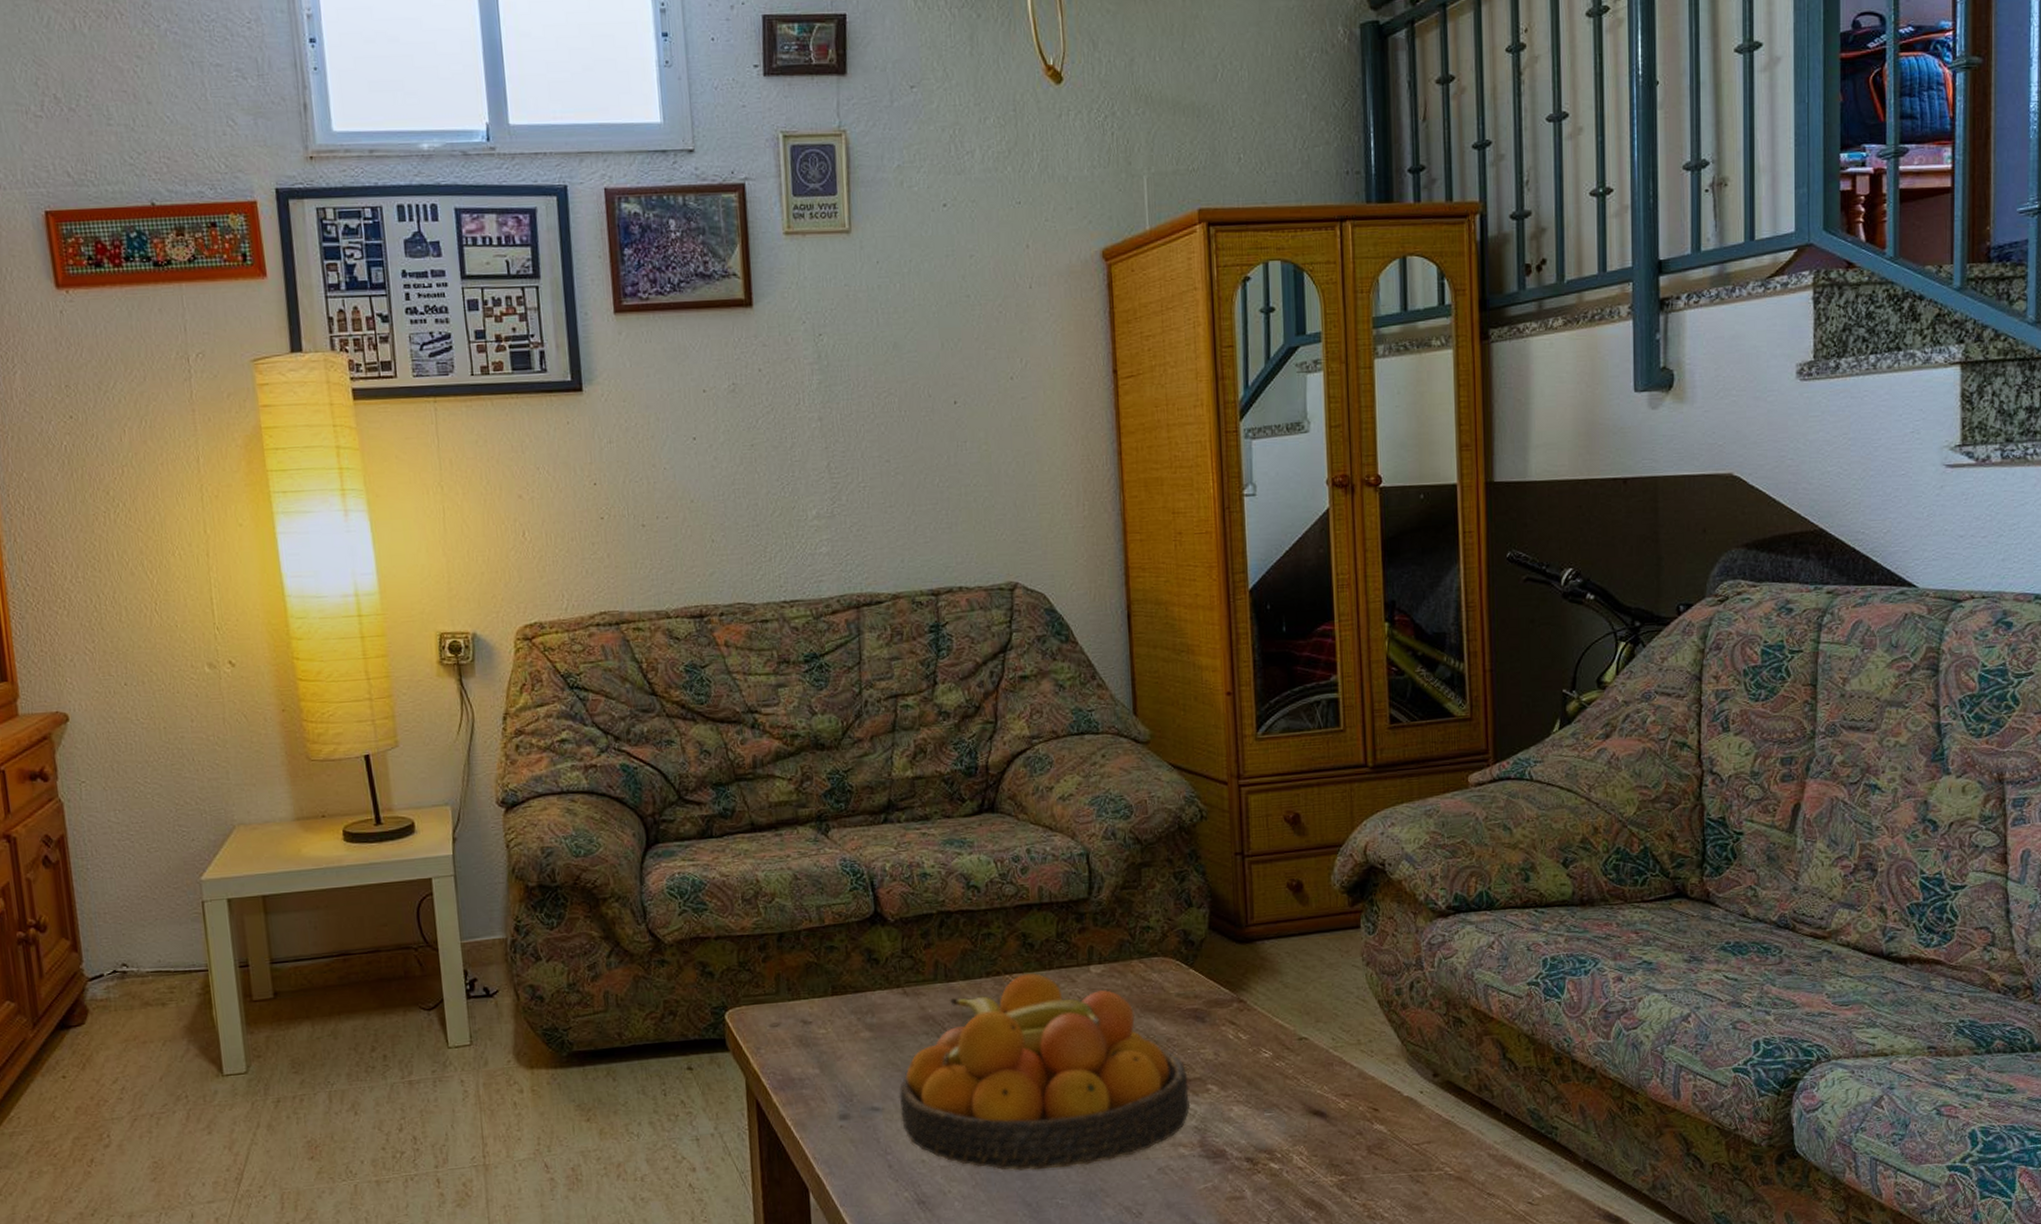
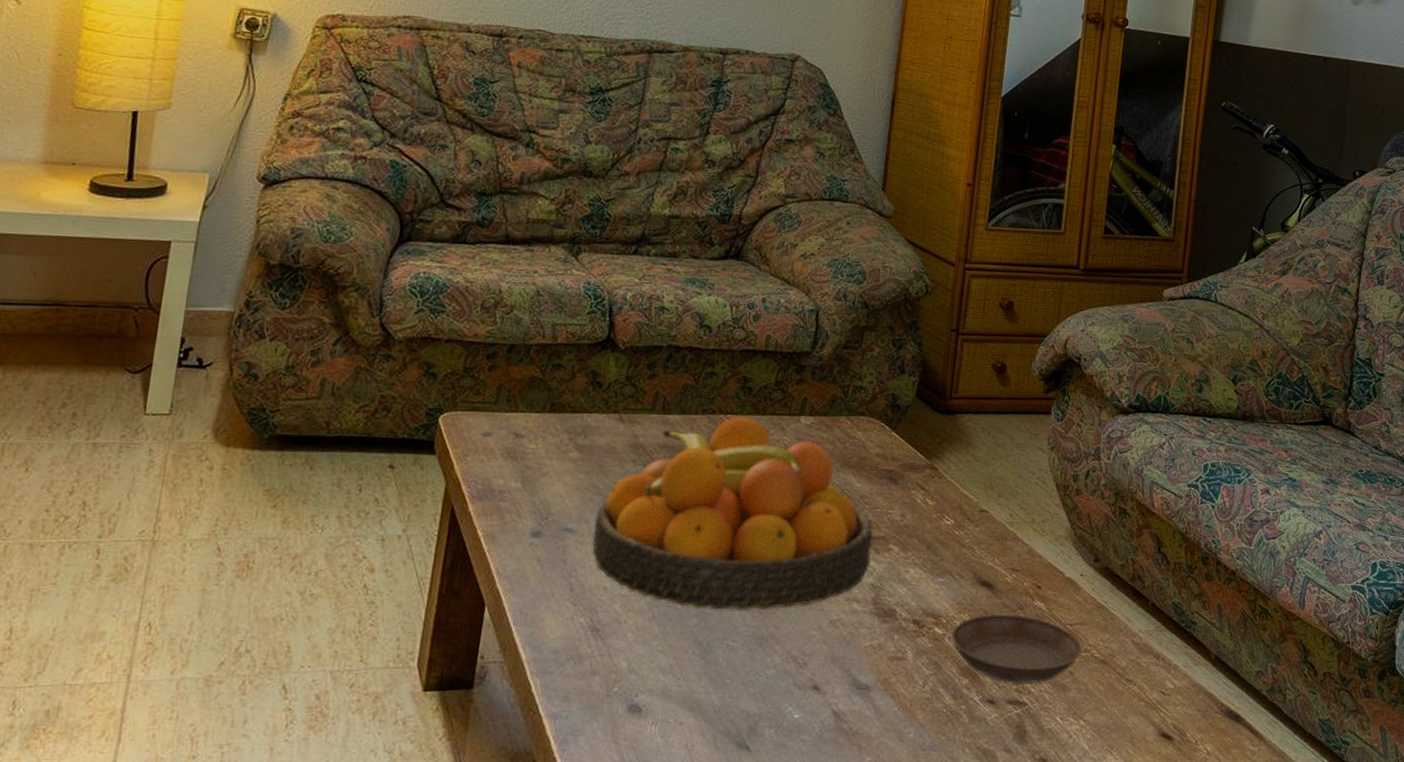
saucer: none [1289,1140,1434,1211] -> present [951,614,1083,684]

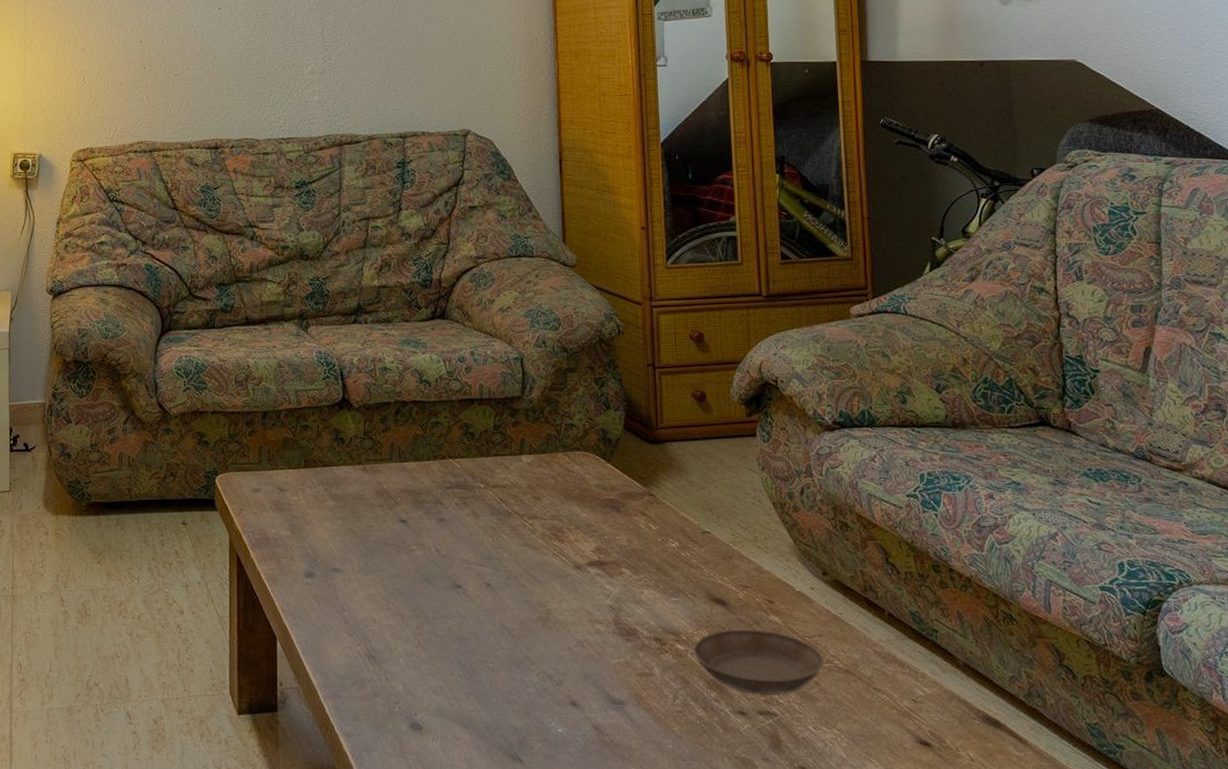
fruit bowl: present [592,416,874,610] -> none [356,459,606,635]

